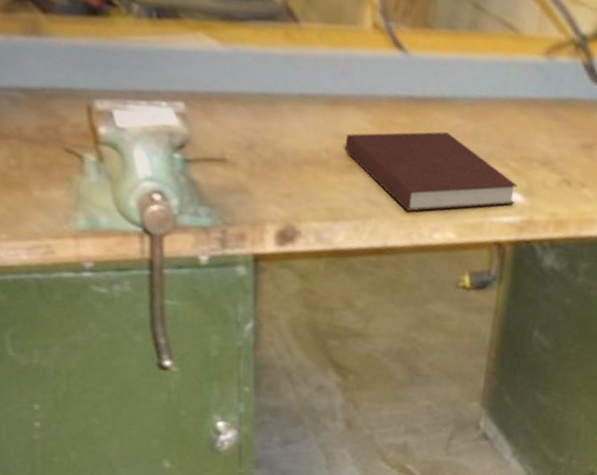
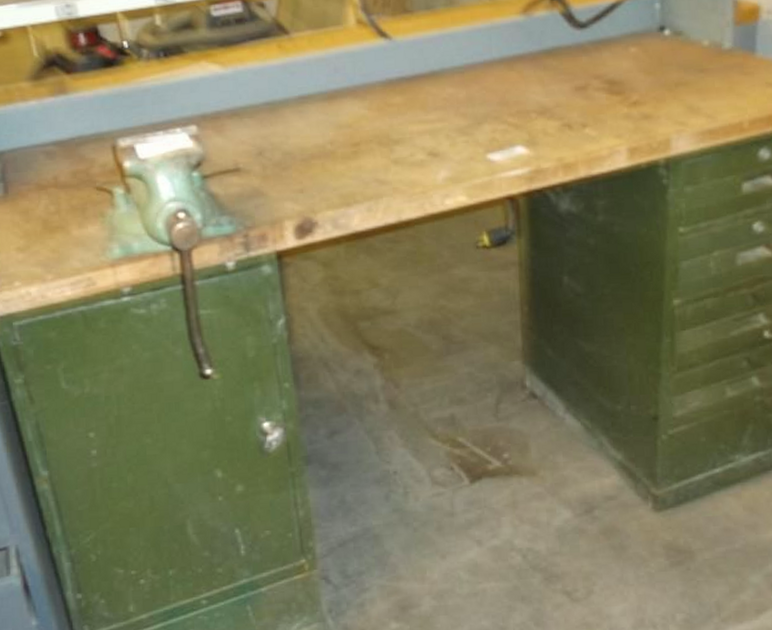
notebook: present [345,131,518,212] -> none [347,103,520,184]

